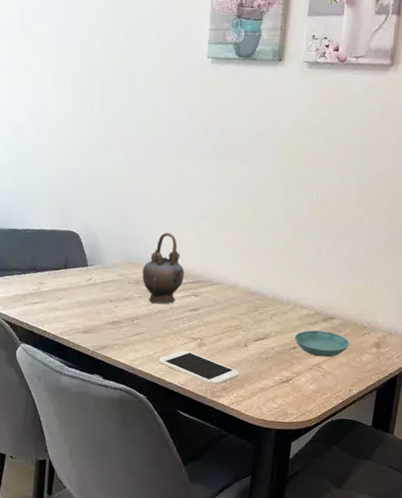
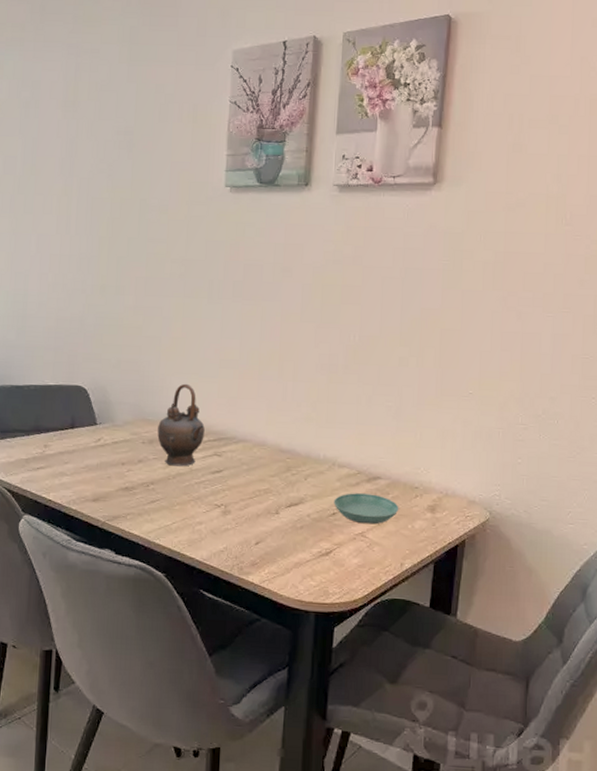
smartphone: present [159,350,239,385] -> none [178,519,270,559]

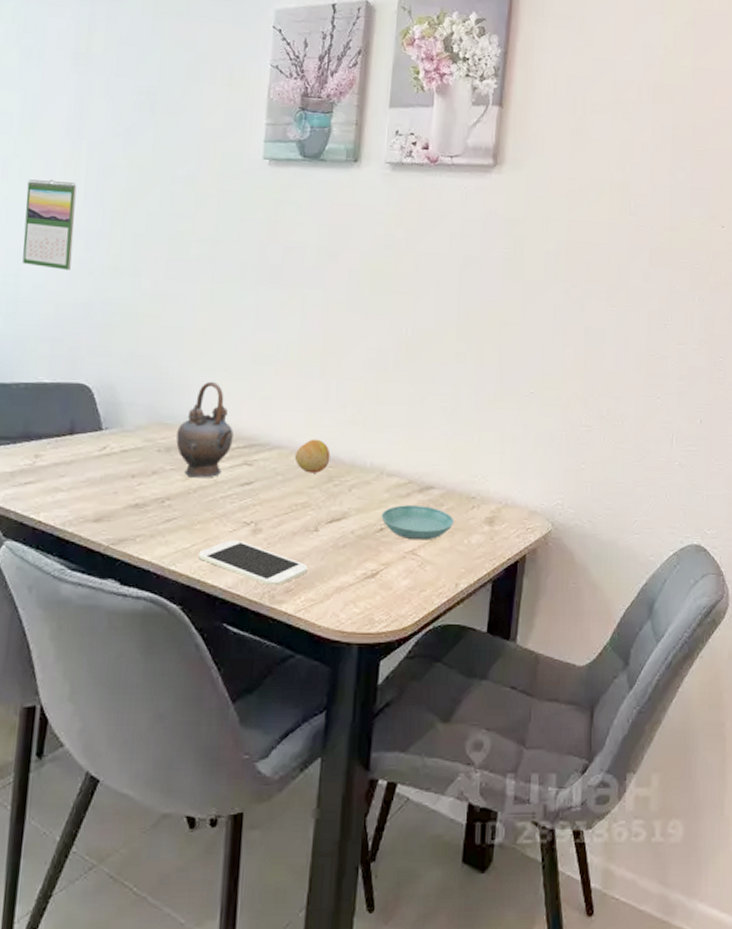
calendar: none [28,212,70,289] -> present [22,179,77,270]
smartphone: none [178,519,270,559] -> present [199,540,308,586]
fruit: none [257,433,288,464] -> present [294,438,331,473]

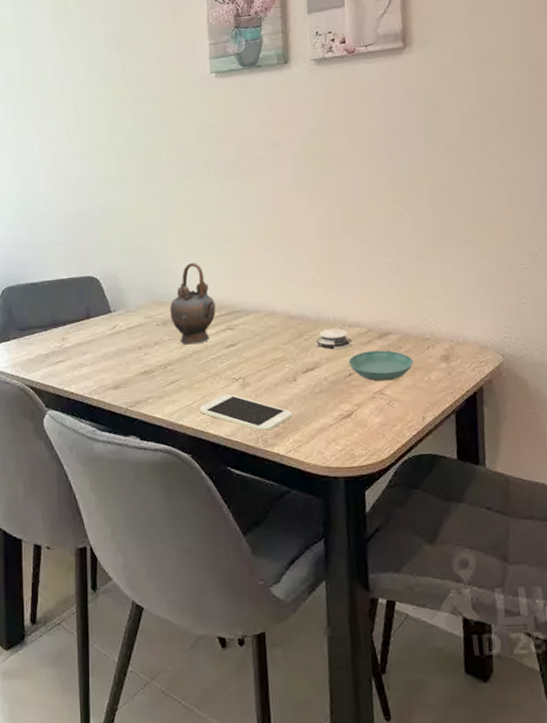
calendar: present [22,179,77,270] -> none [32,116,72,187]
fruit: present [294,438,331,473] -> none [268,301,298,331]
architectural model: none [345,475,390,500] -> present [315,328,353,349]

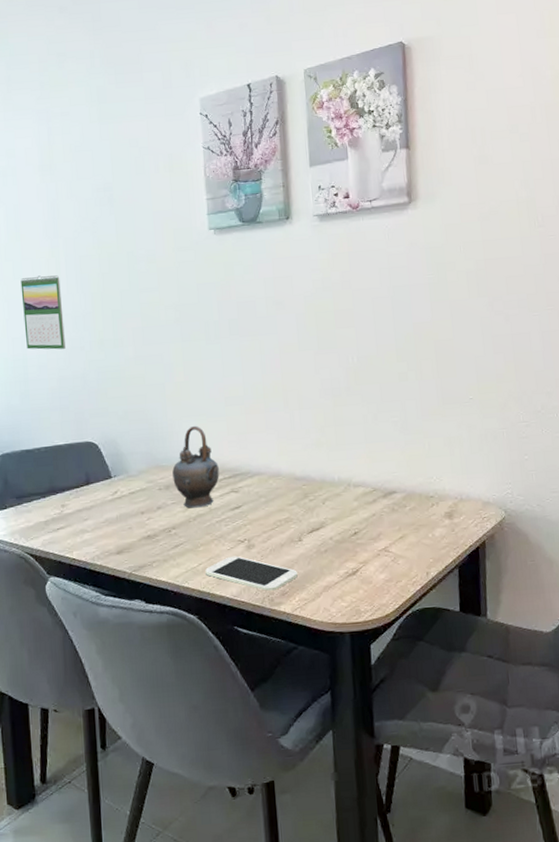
calendar: none [32,116,72,187] -> present [20,275,66,350]
architectural model: present [315,328,353,349] -> none [320,488,358,509]
saucer: present [348,350,414,381] -> none [353,508,418,539]

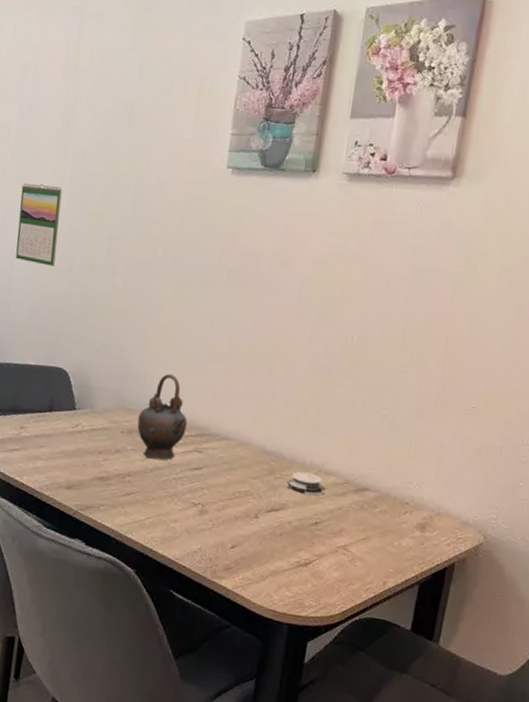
smartphone: present [205,556,298,591] -> none [152,517,247,563]
architectural model: none [320,488,358,509] -> present [285,471,326,496]

